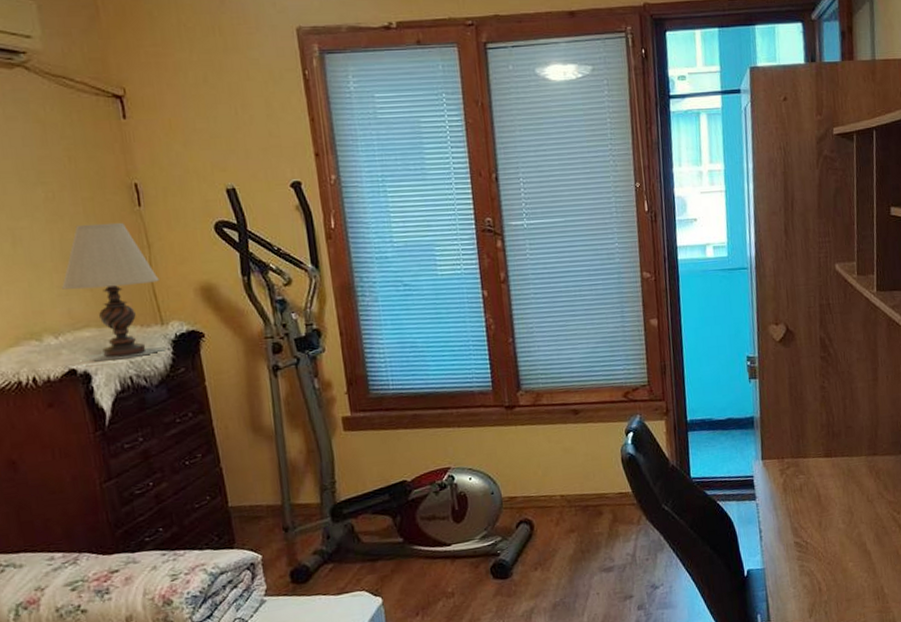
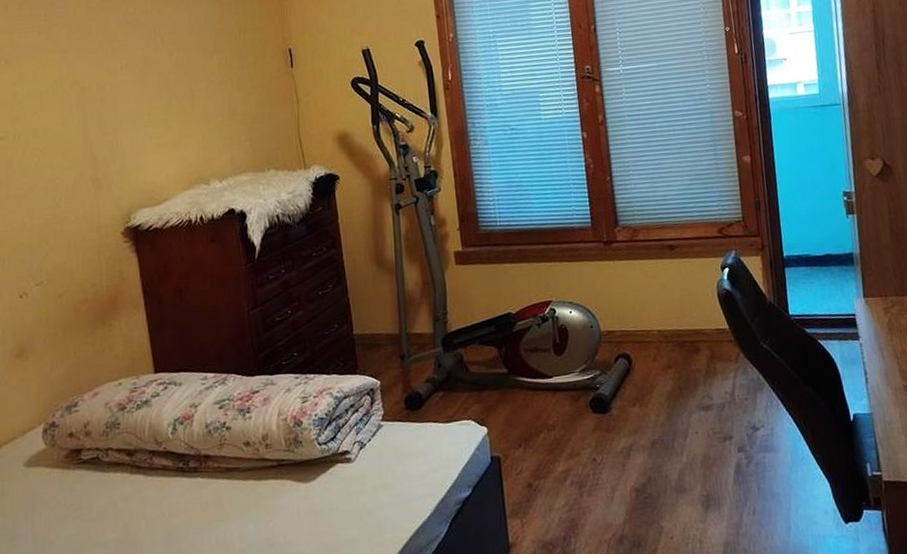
table lamp: present [62,222,165,362] -> none [228,82,306,202]

